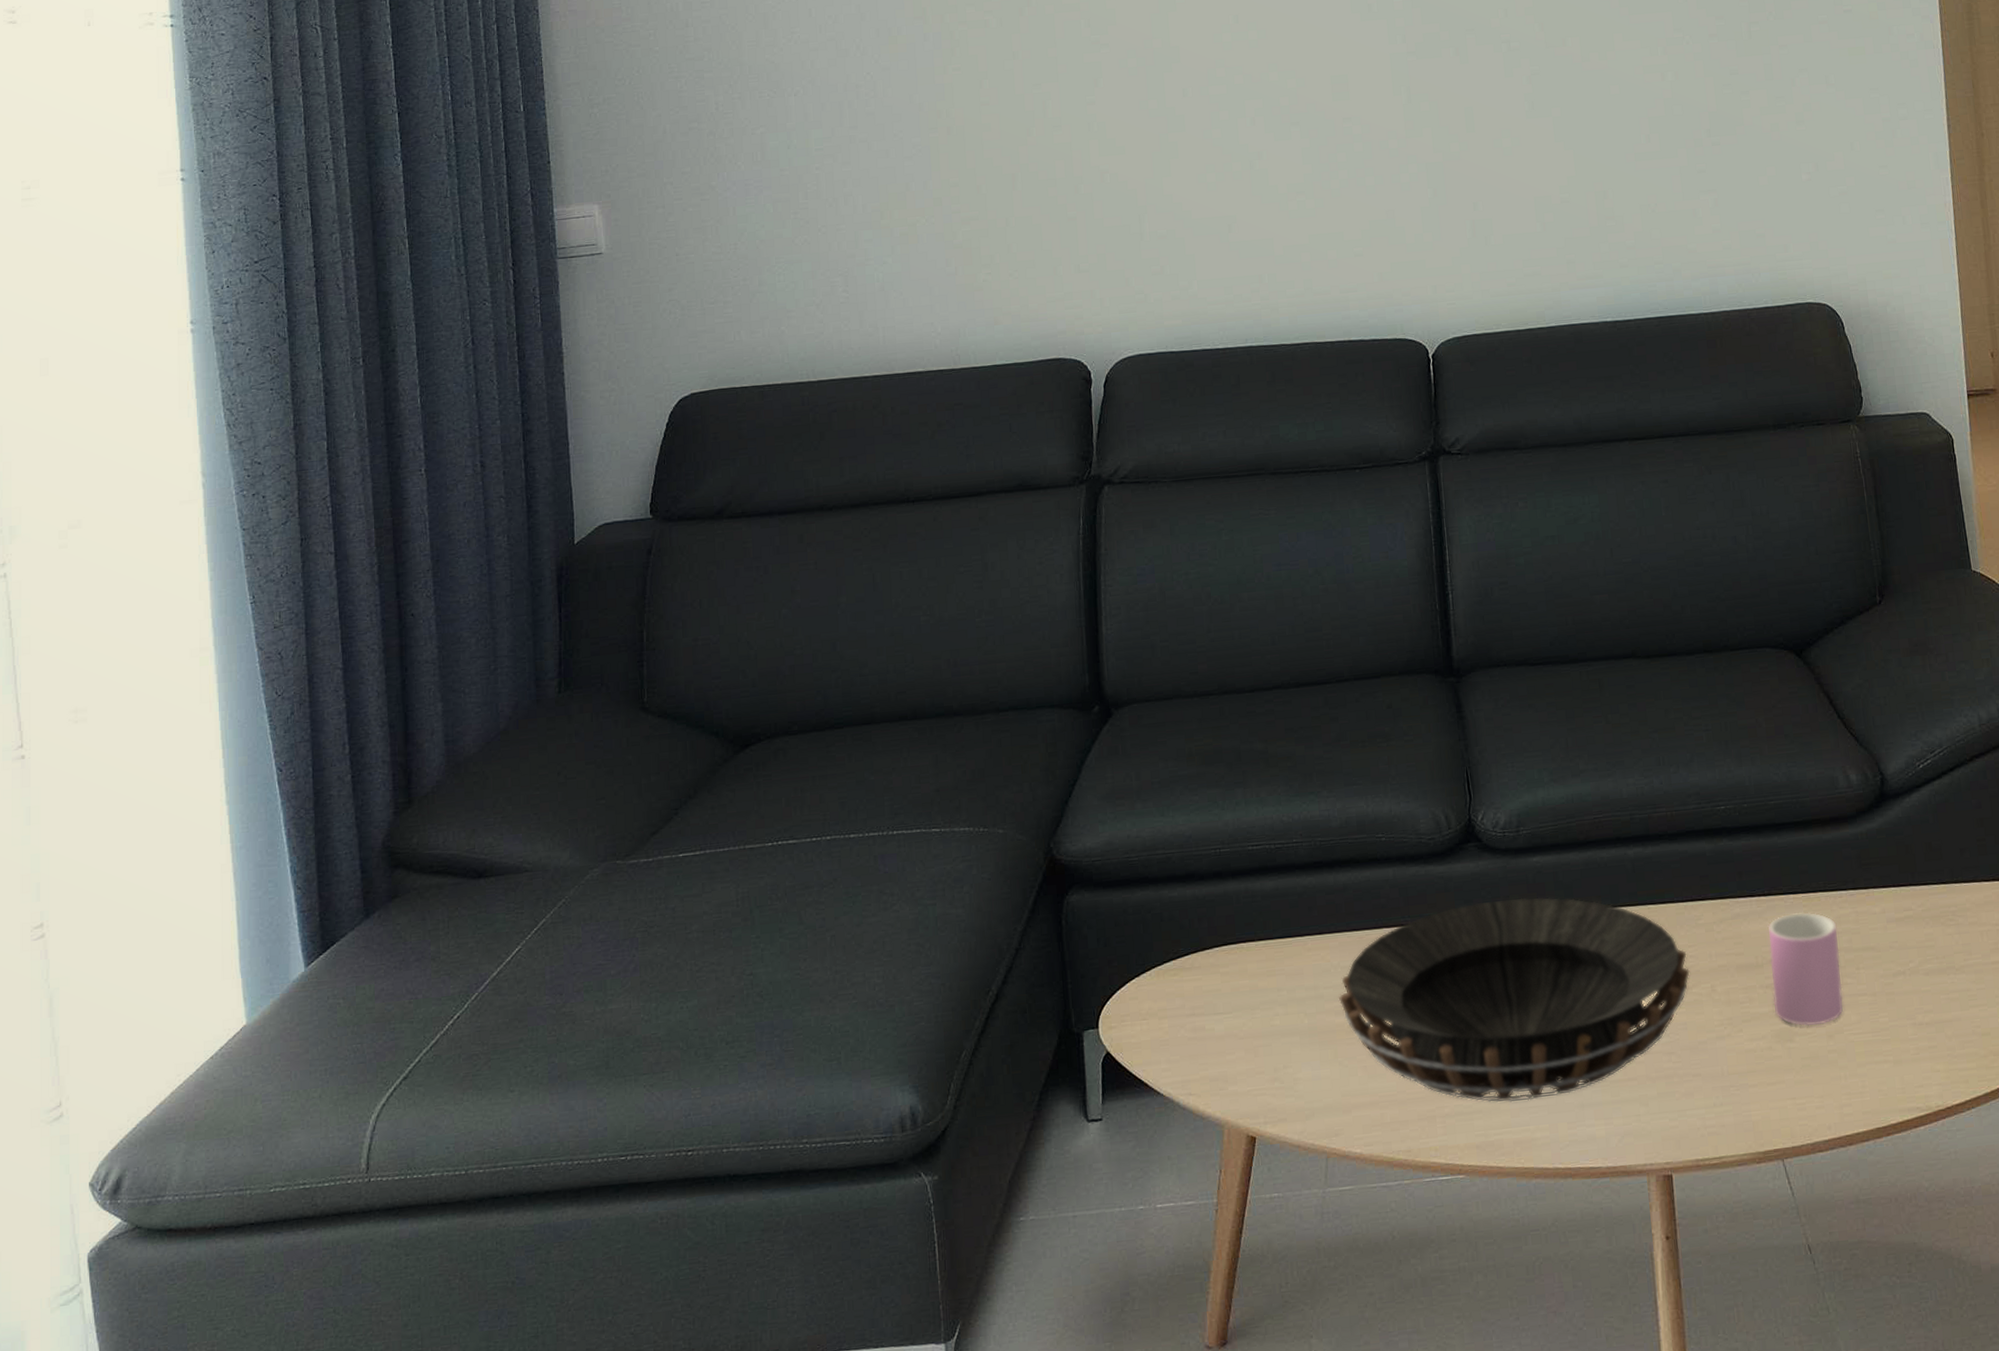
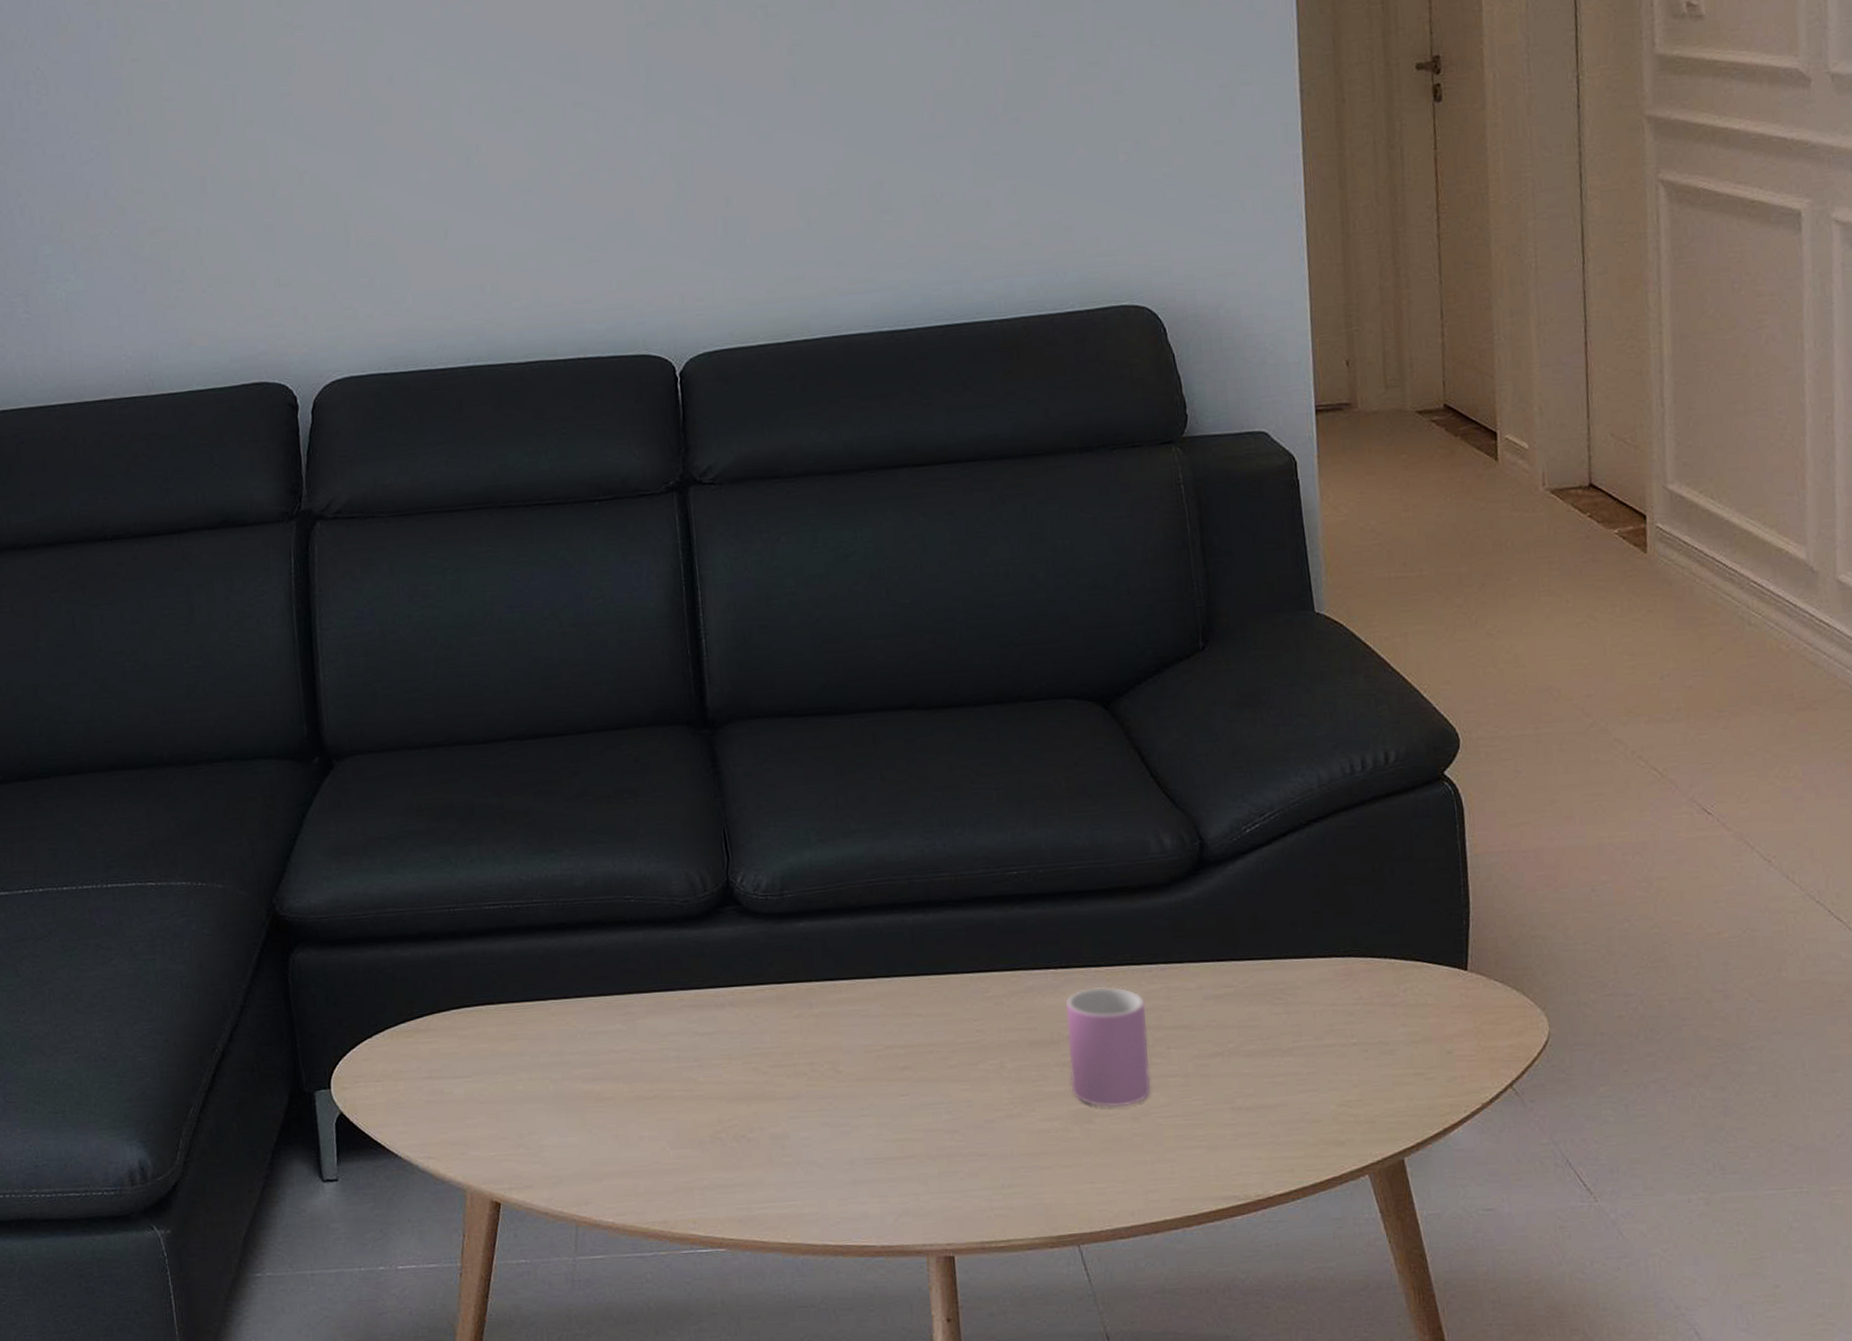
decorative bowl: present [1339,897,1690,1103] -> none [587,965,976,1177]

